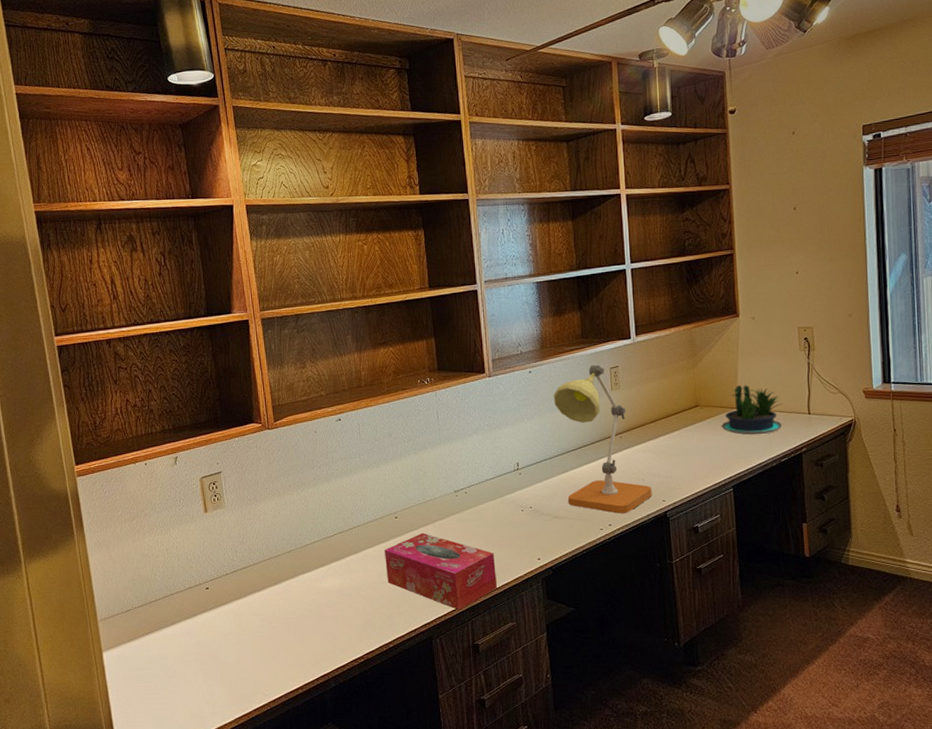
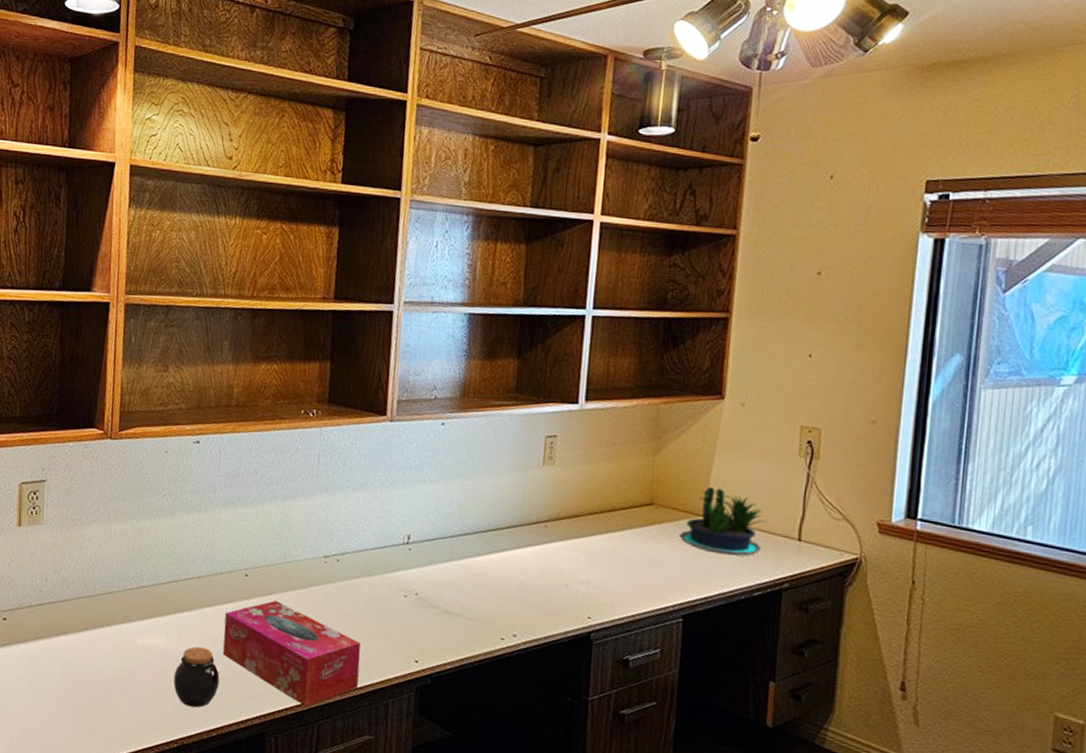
jar: none [352,580,389,628] -> present [173,646,220,708]
desk lamp: present [553,364,652,514] -> none [465,428,576,625]

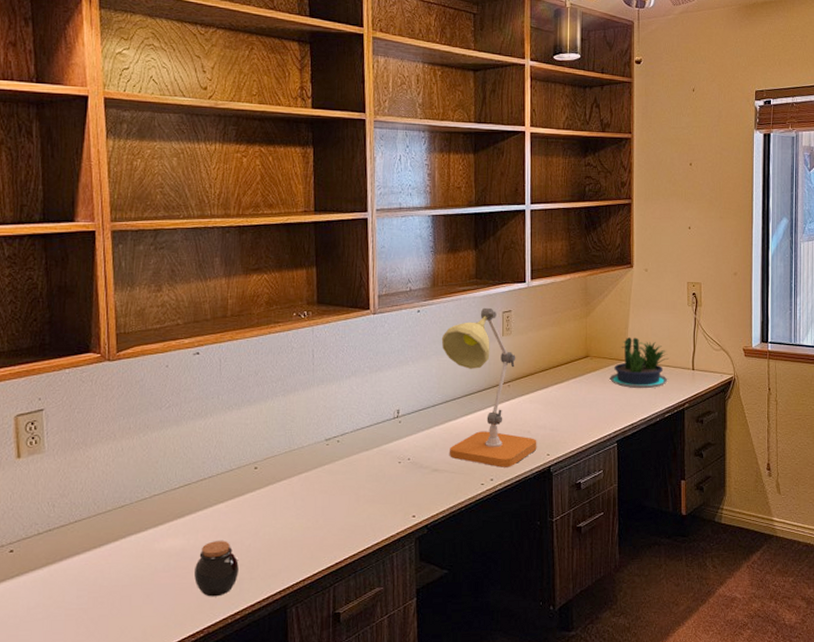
tissue box: present [222,600,361,707] -> none [238,485,366,575]
desk lamp: none [465,428,576,625] -> present [441,307,537,467]

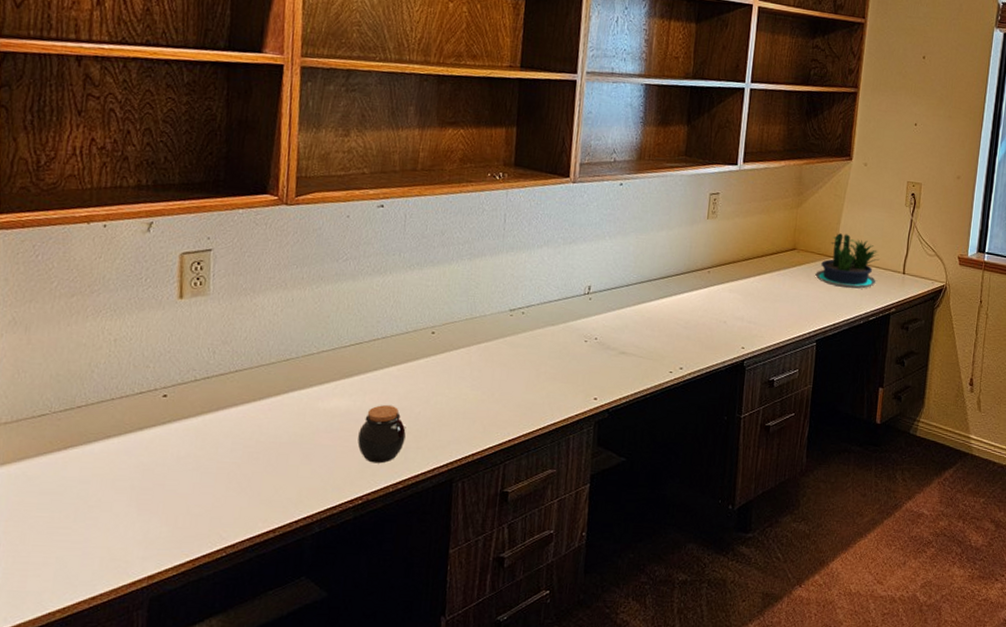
desk lamp: present [441,307,537,467] -> none [639,187,733,357]

